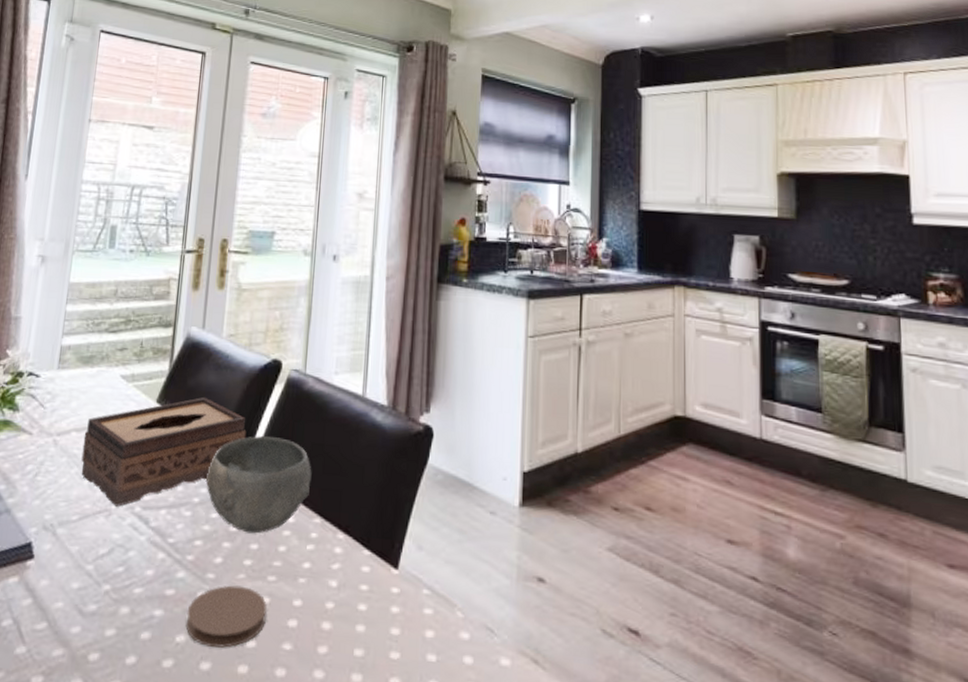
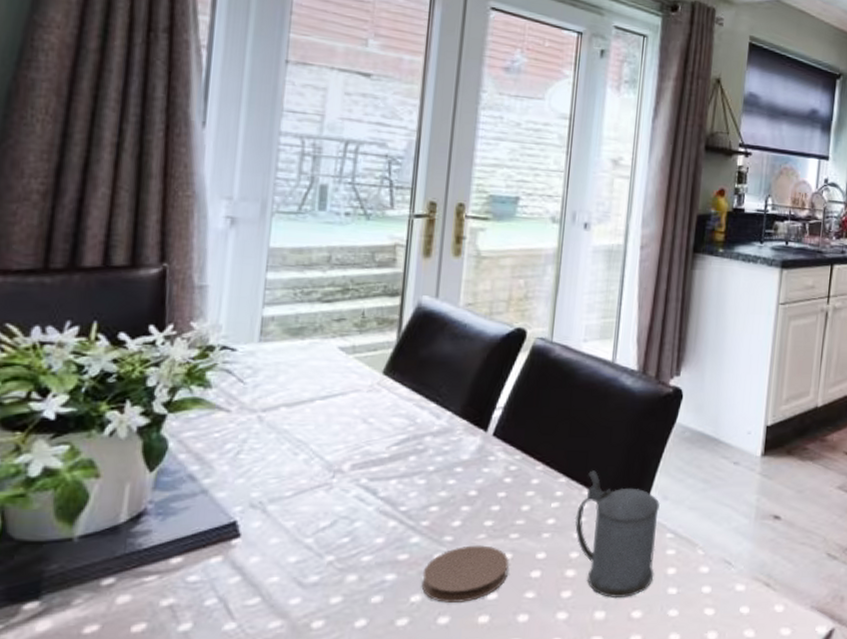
tissue box: present [81,396,247,507] -> none [293,367,487,480]
bowl: present [206,436,312,534] -> none [442,404,558,496]
beer stein: none [330,512,414,661] -> present [575,470,660,599]

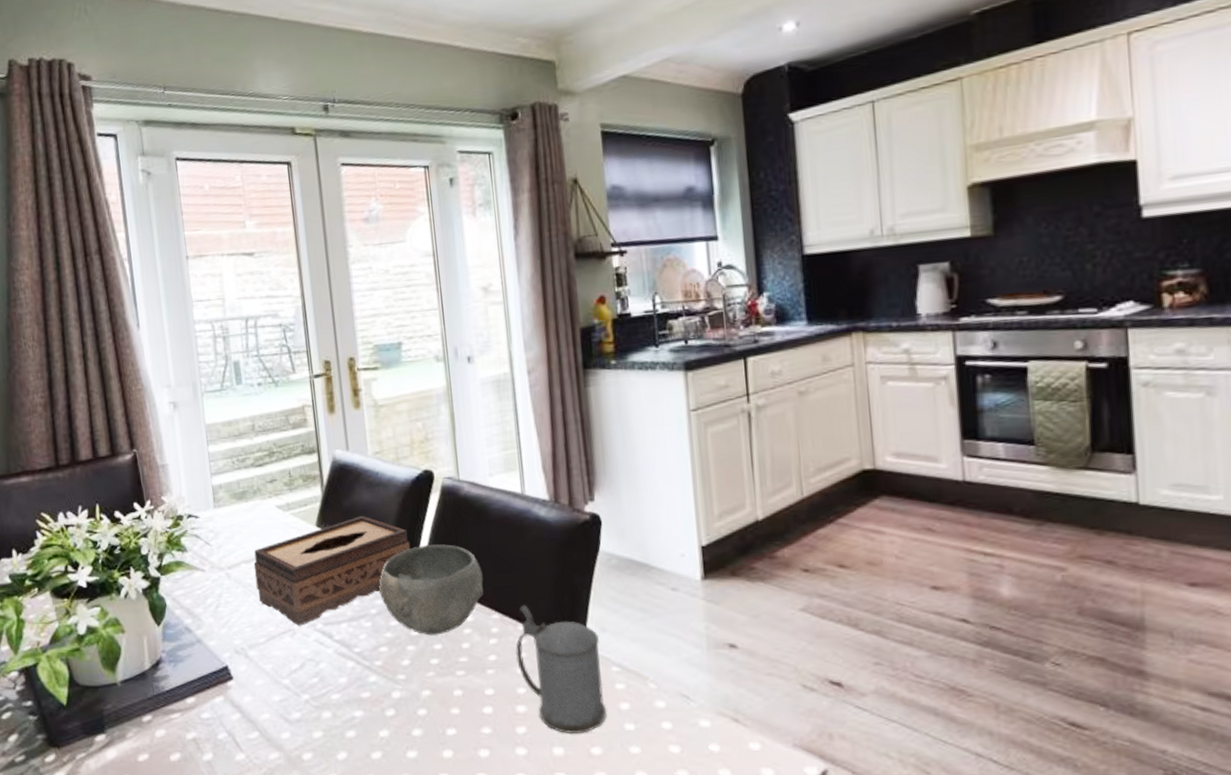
tissue box: none [293,367,487,480] -> present [253,515,411,626]
coaster: present [421,545,509,603] -> none [385,683,462,738]
bowl: none [442,404,558,496] -> present [379,544,484,636]

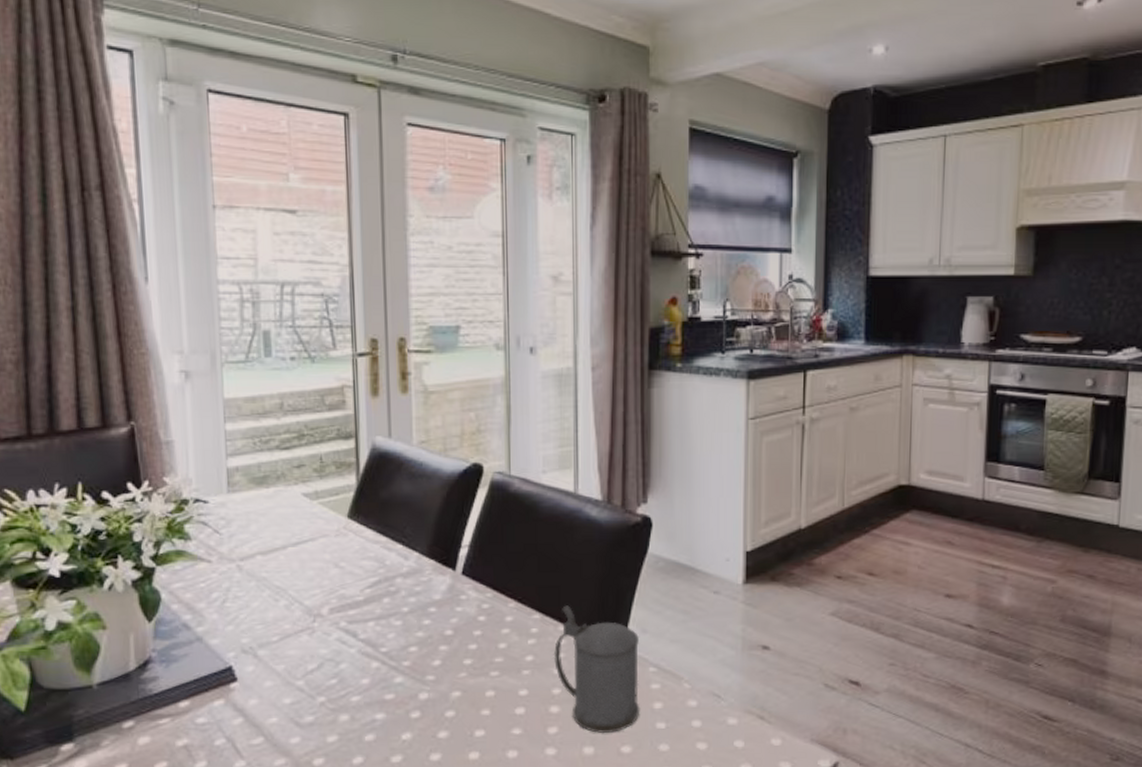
tissue box: present [253,515,411,626] -> none [271,507,452,624]
bowl: present [379,544,484,636] -> none [414,541,527,635]

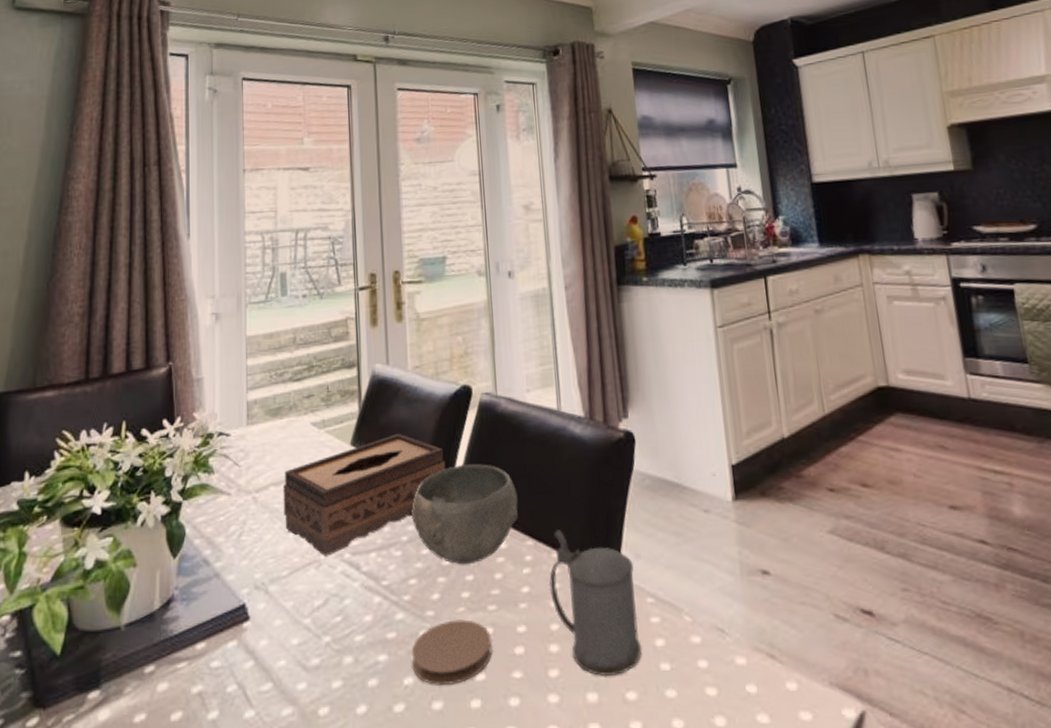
tissue box: none [271,507,452,624] -> present [283,433,446,556]
coaster: none [410,684,492,740] -> present [411,619,492,685]
bowl: none [414,541,527,635] -> present [412,464,518,565]

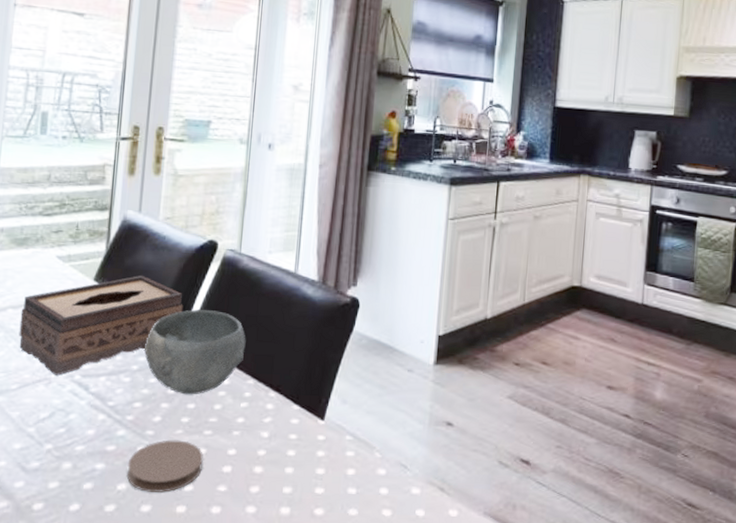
beer stein: present [549,530,643,677] -> none [262,373,339,496]

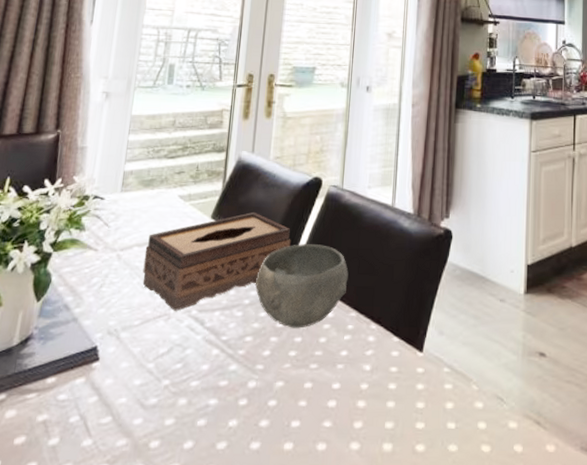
coaster: present [126,440,203,493] -> none [237,374,310,429]

